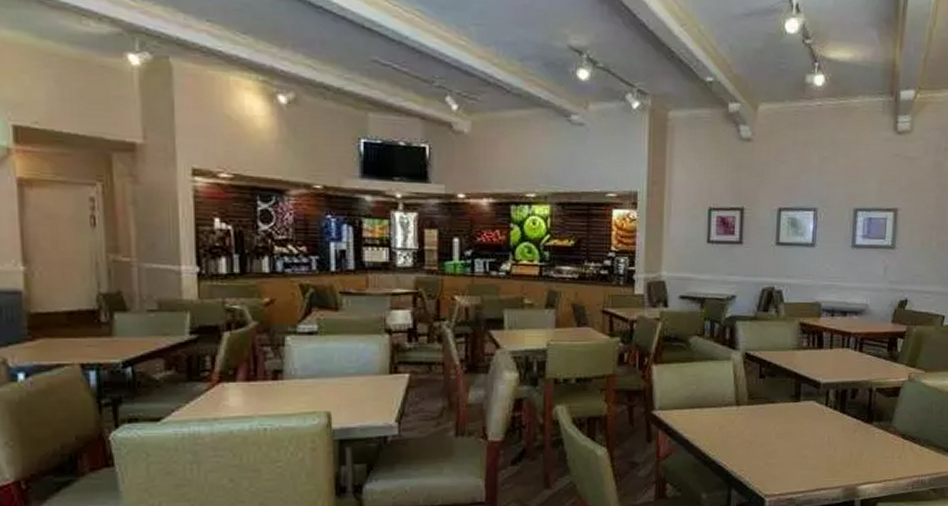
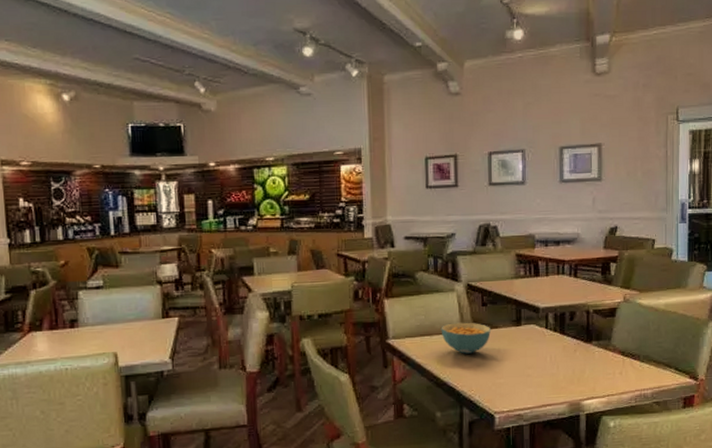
cereal bowl: none [713,395,767,430] -> present [441,322,491,354]

